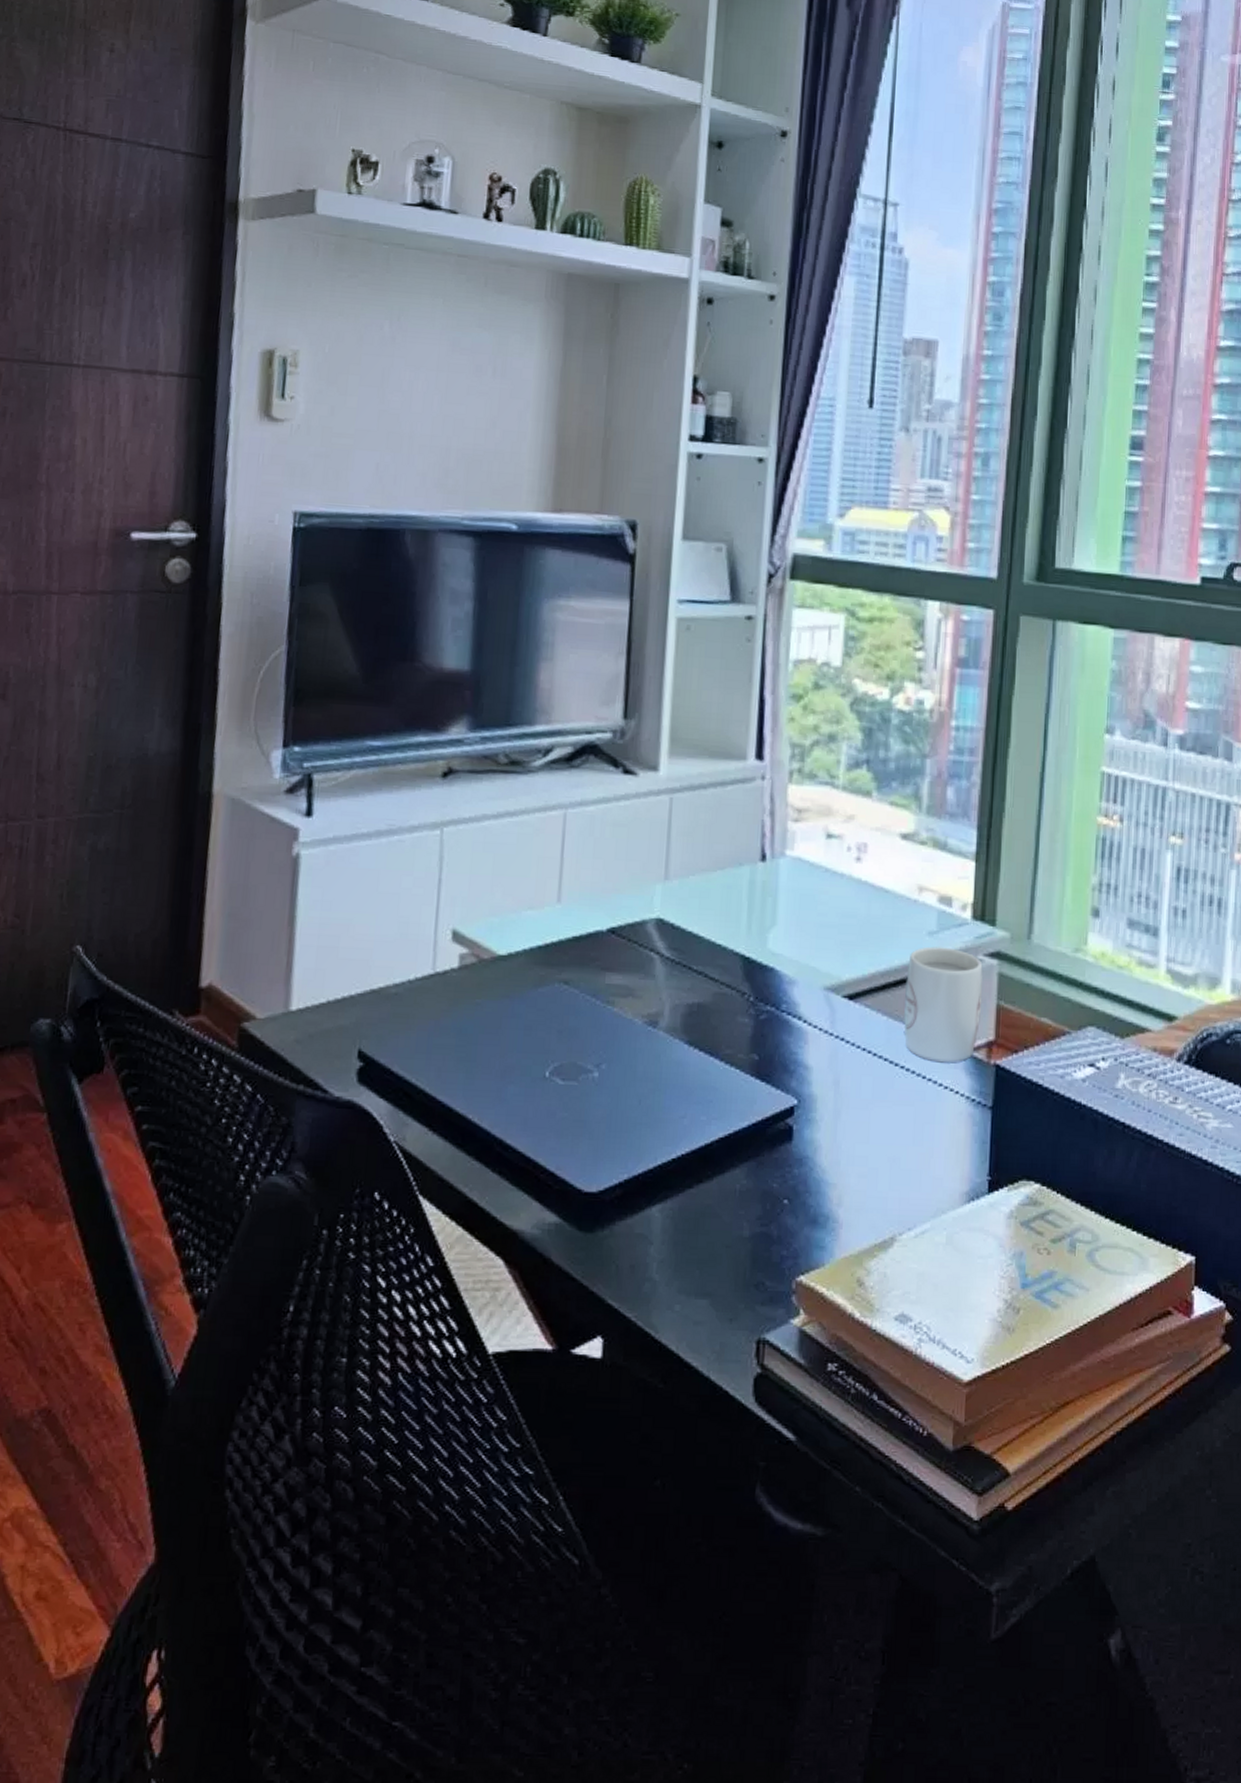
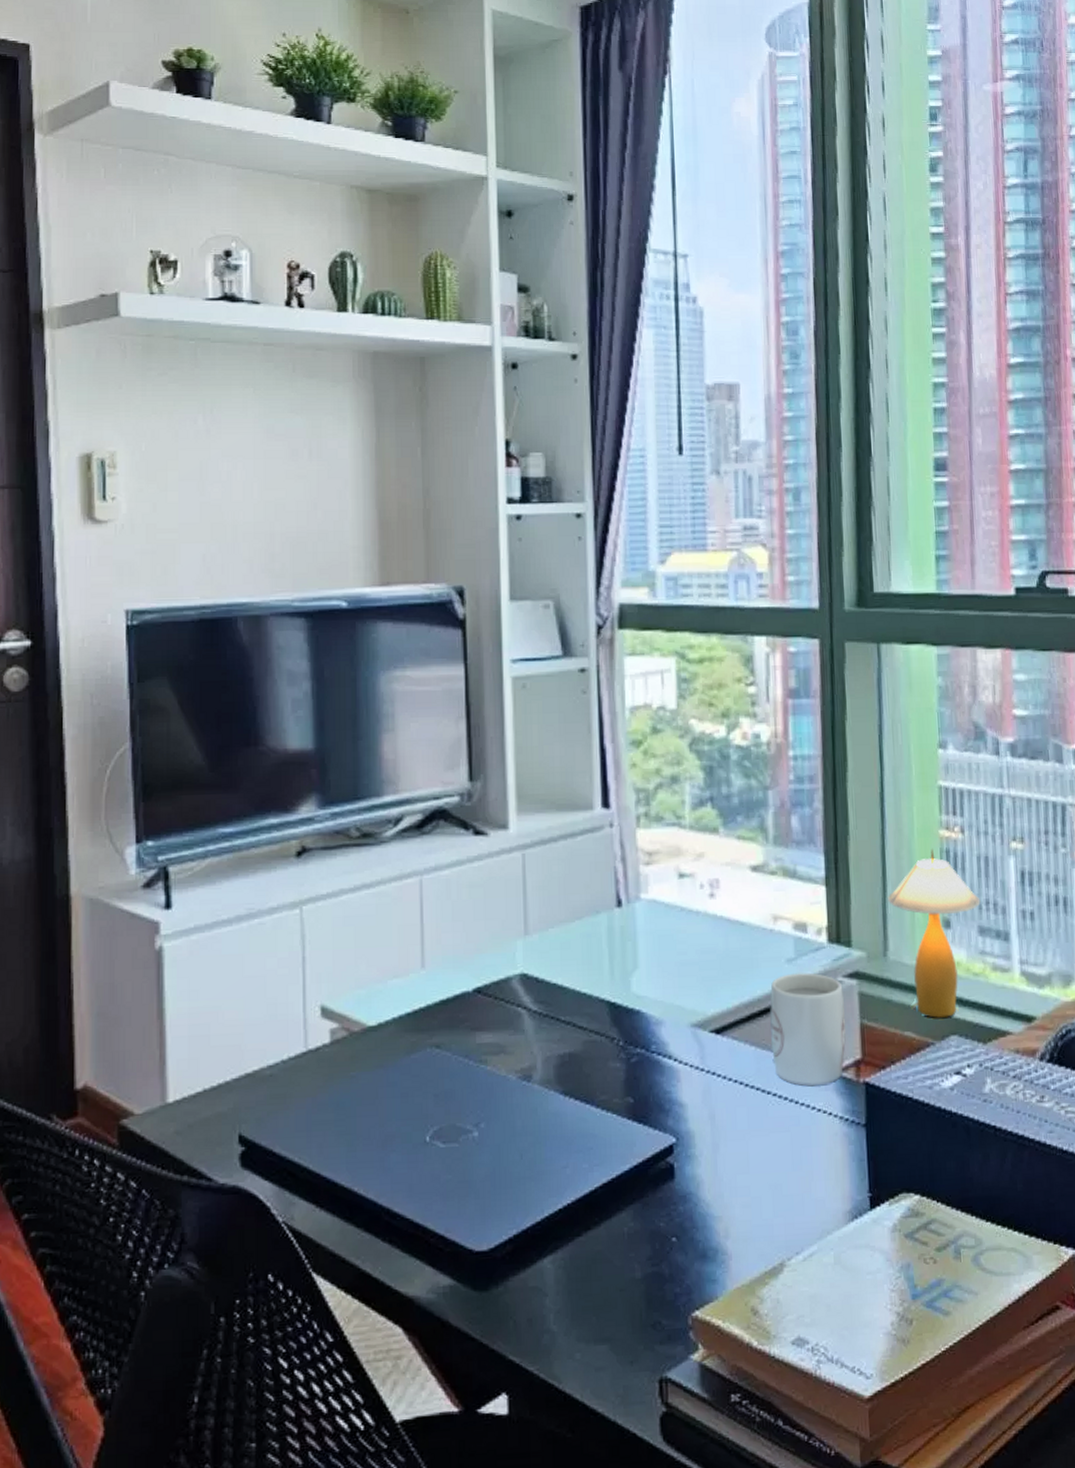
table lamp: none [1038,834,1133,1008] -> present [888,848,981,1018]

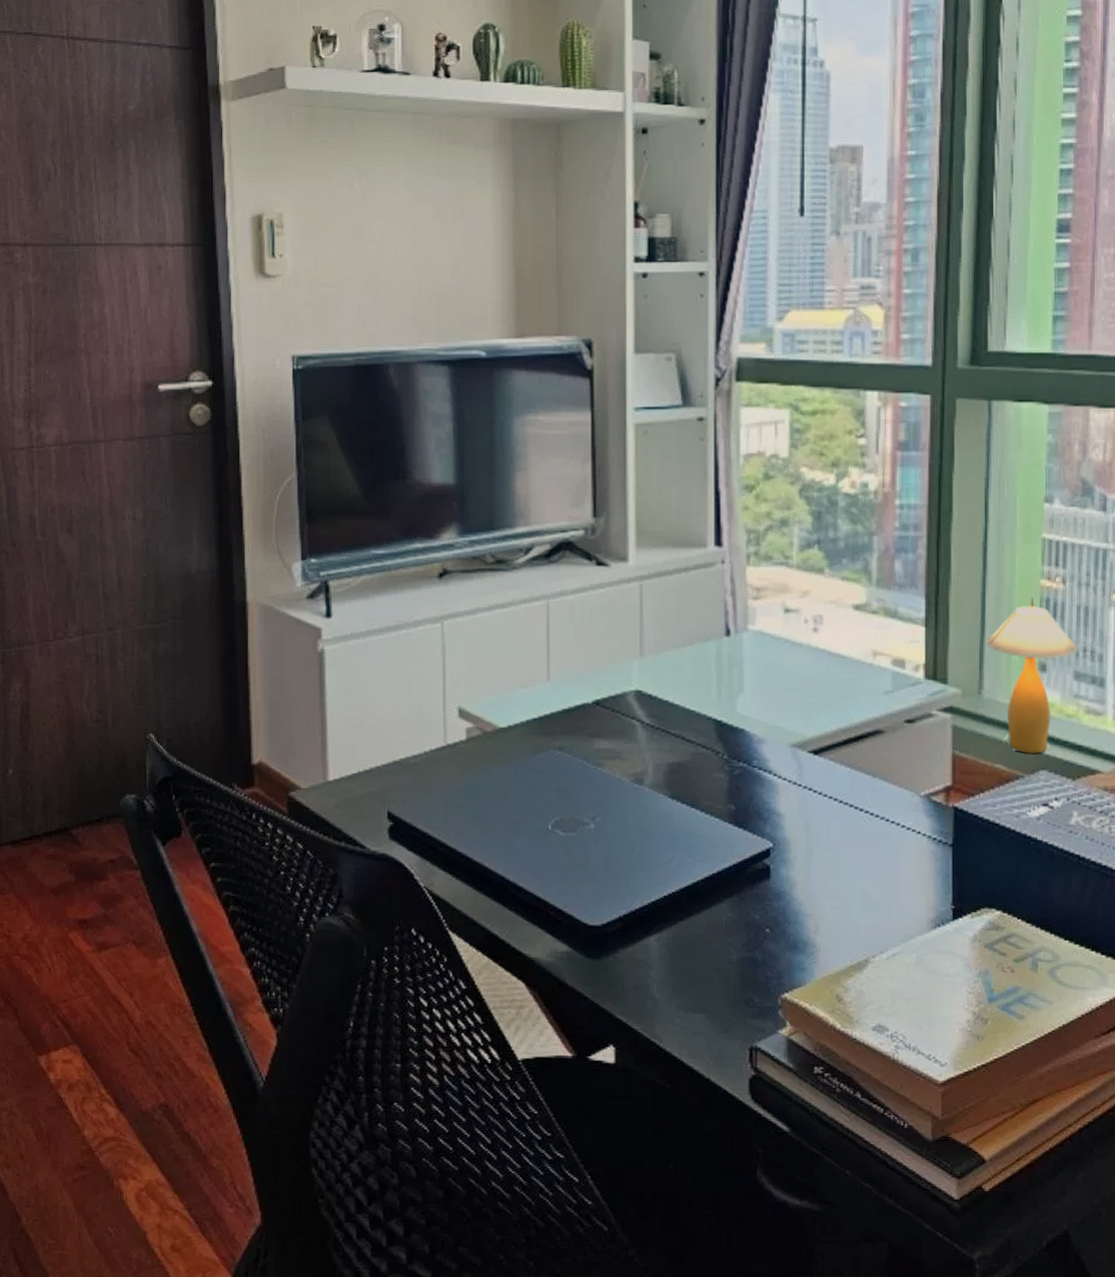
mug: present [769,972,846,1087] -> none [865,705,937,807]

